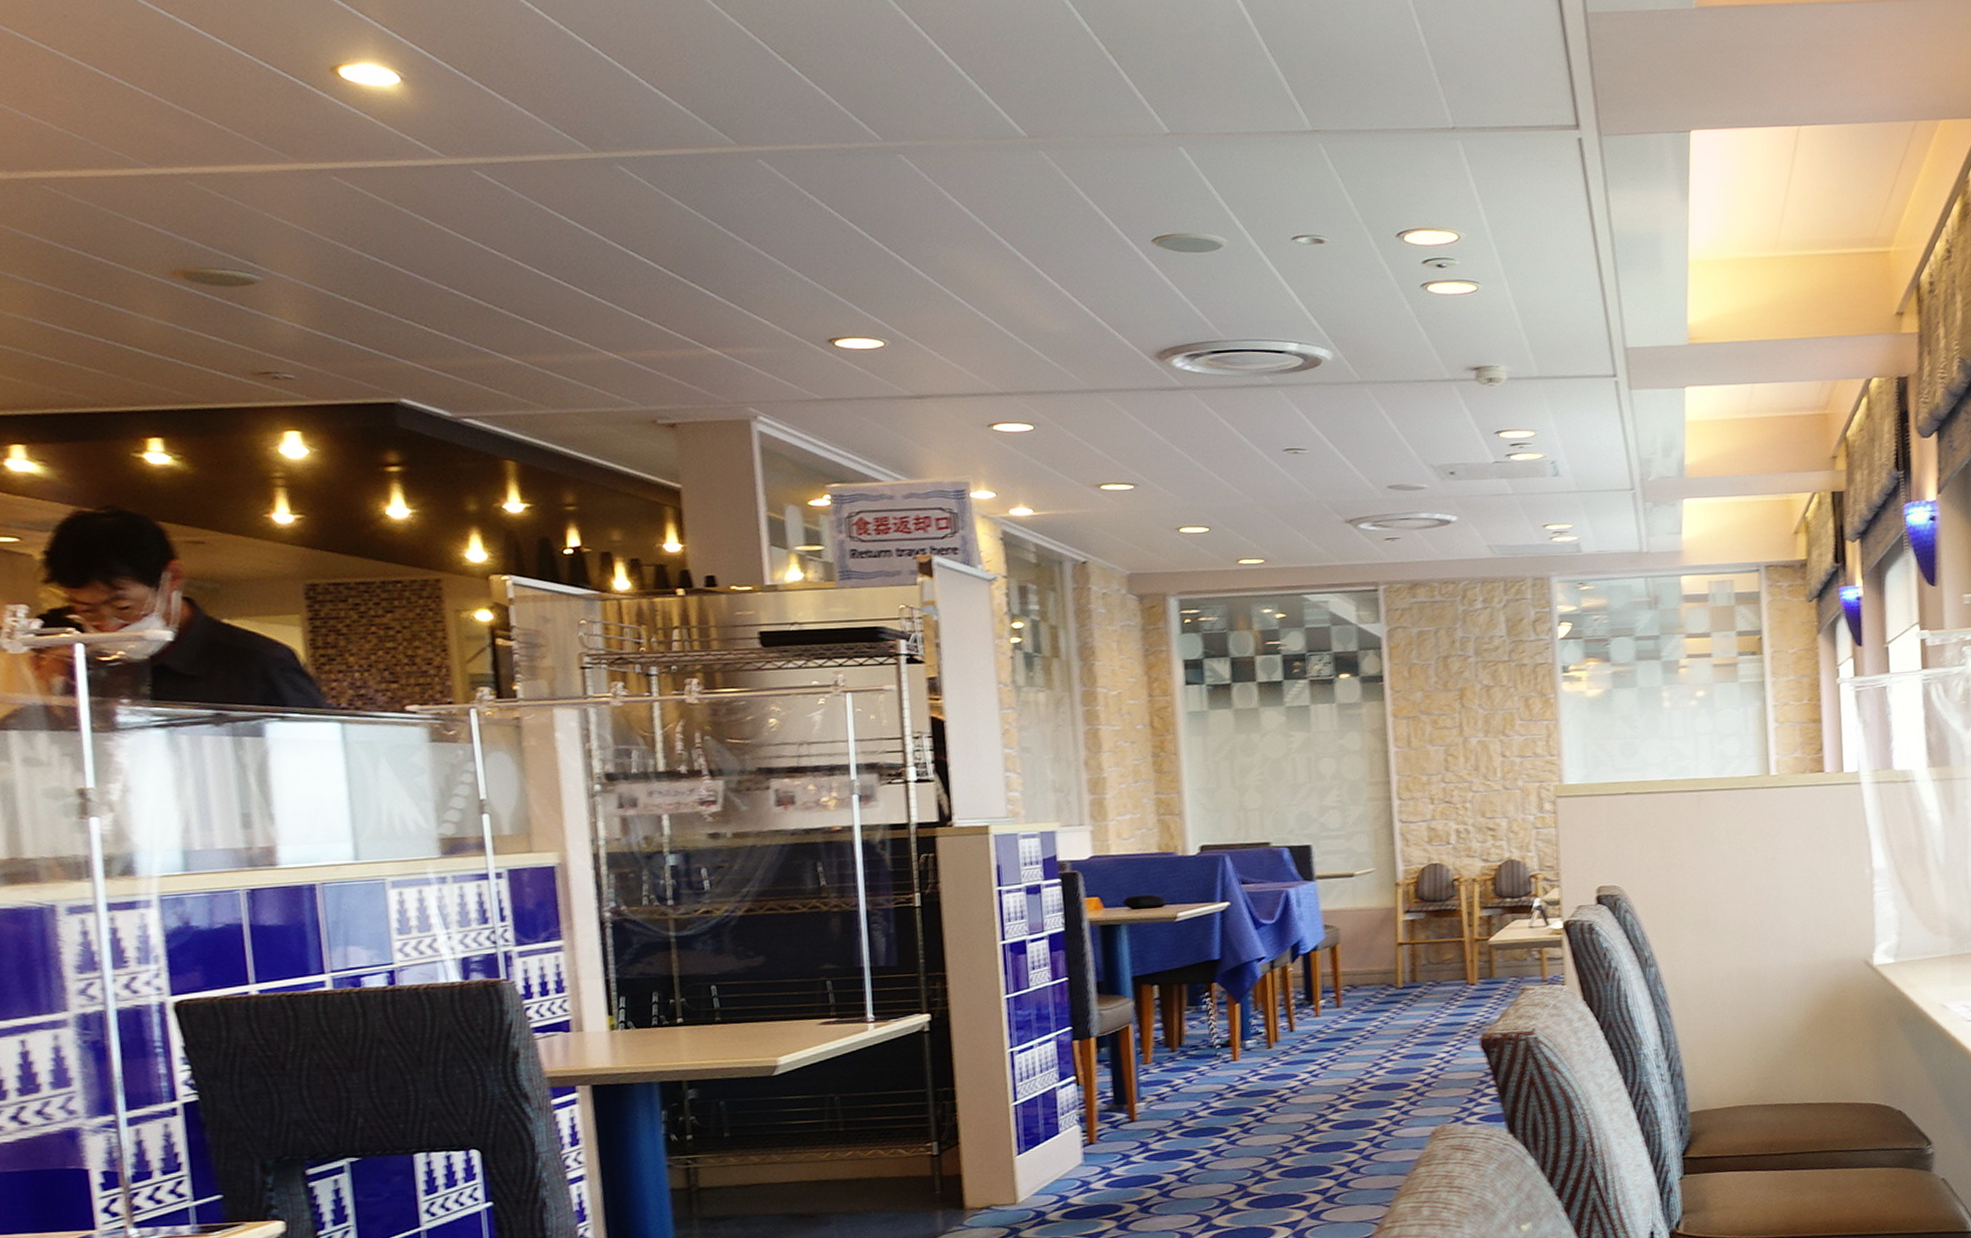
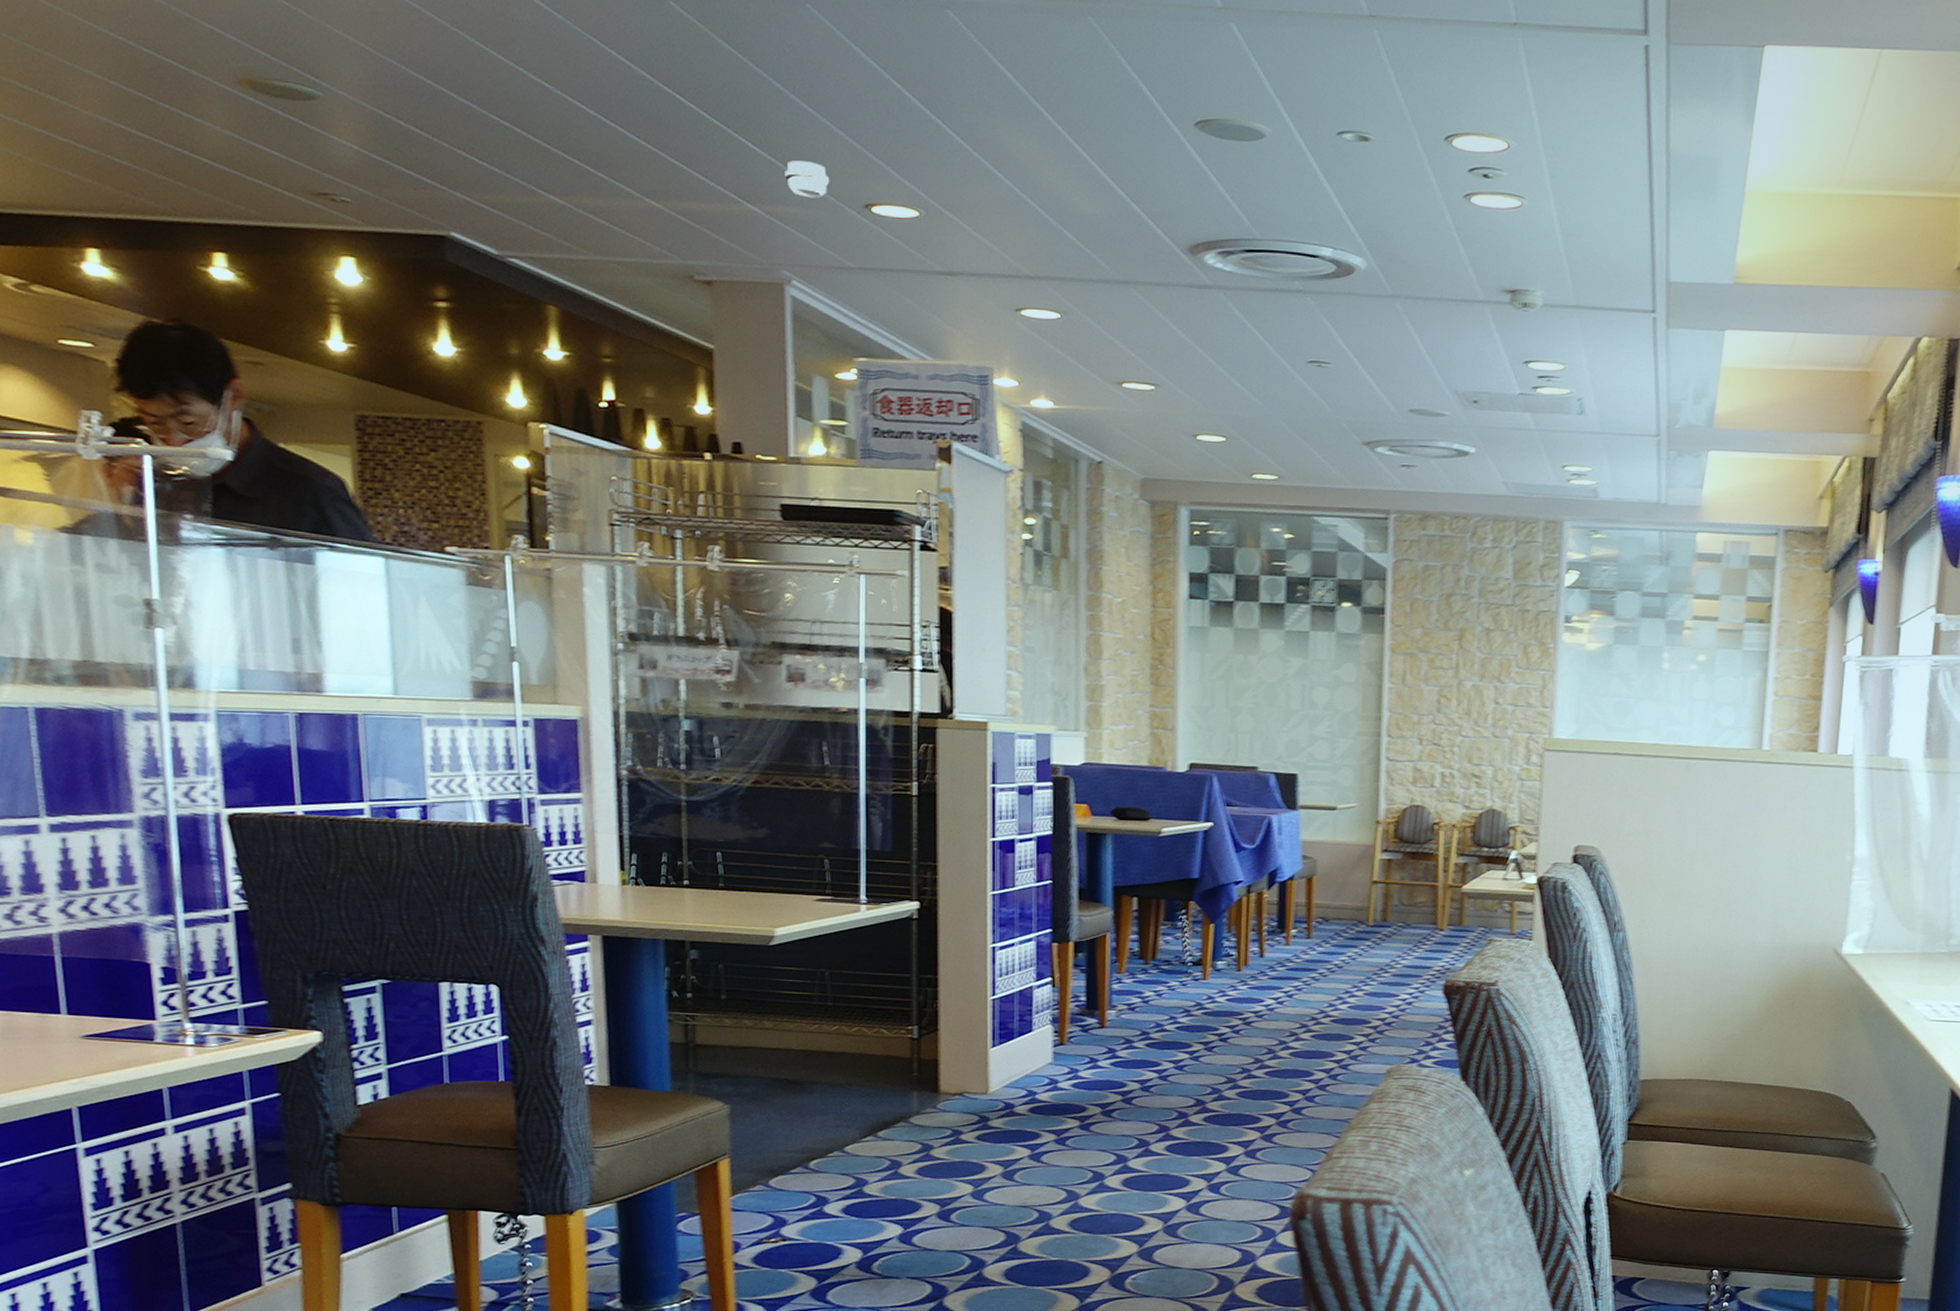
smoke detector: none [745,303,791,338] -> present [785,160,830,198]

